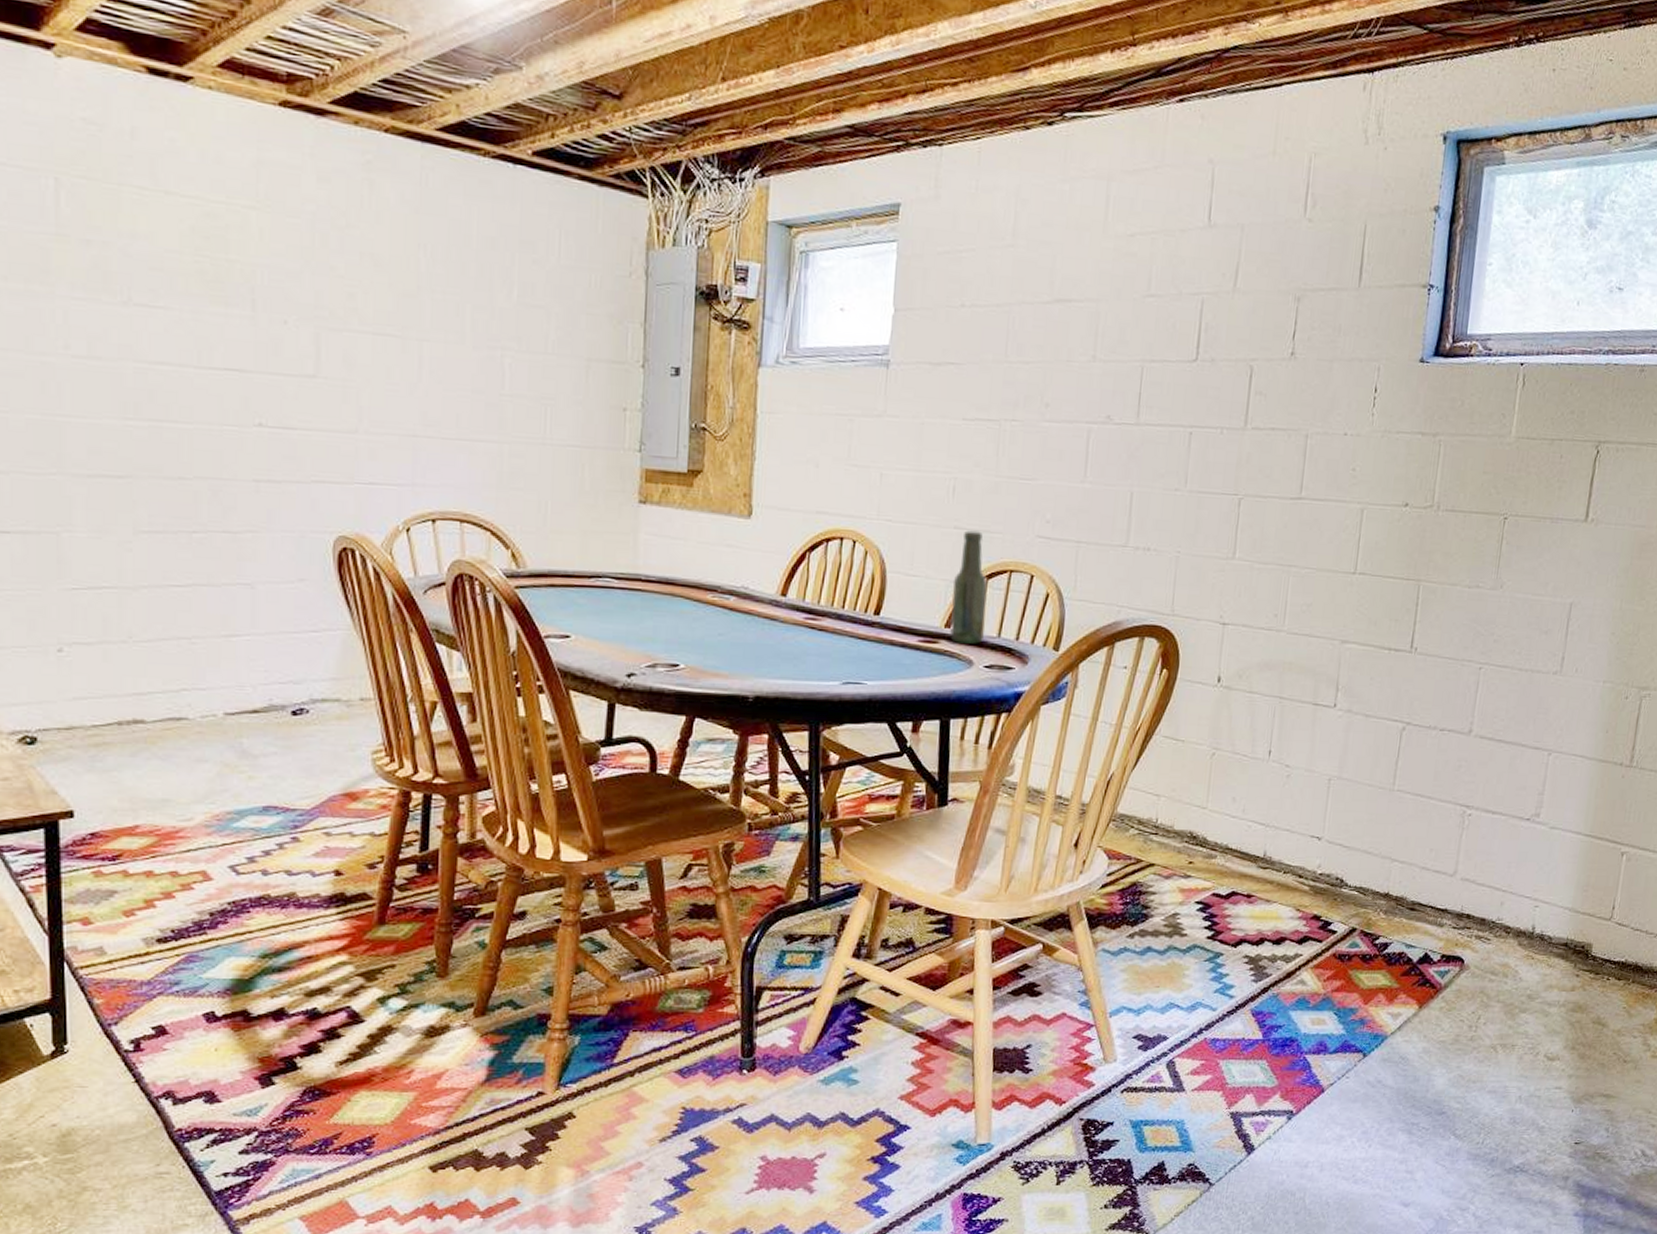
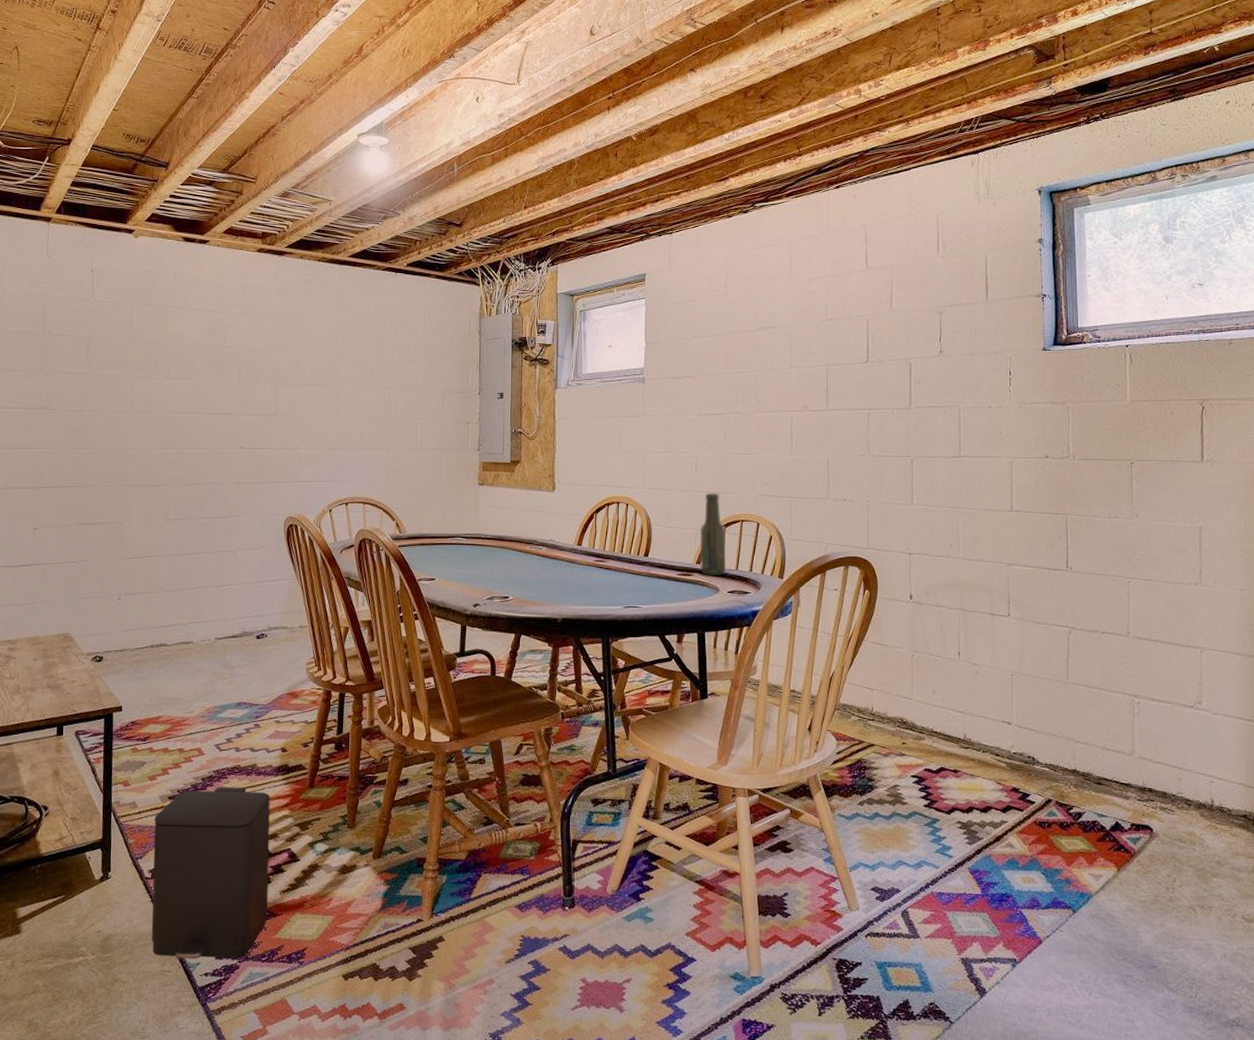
pedal bin: none [135,924,319,1156] -> present [151,786,270,960]

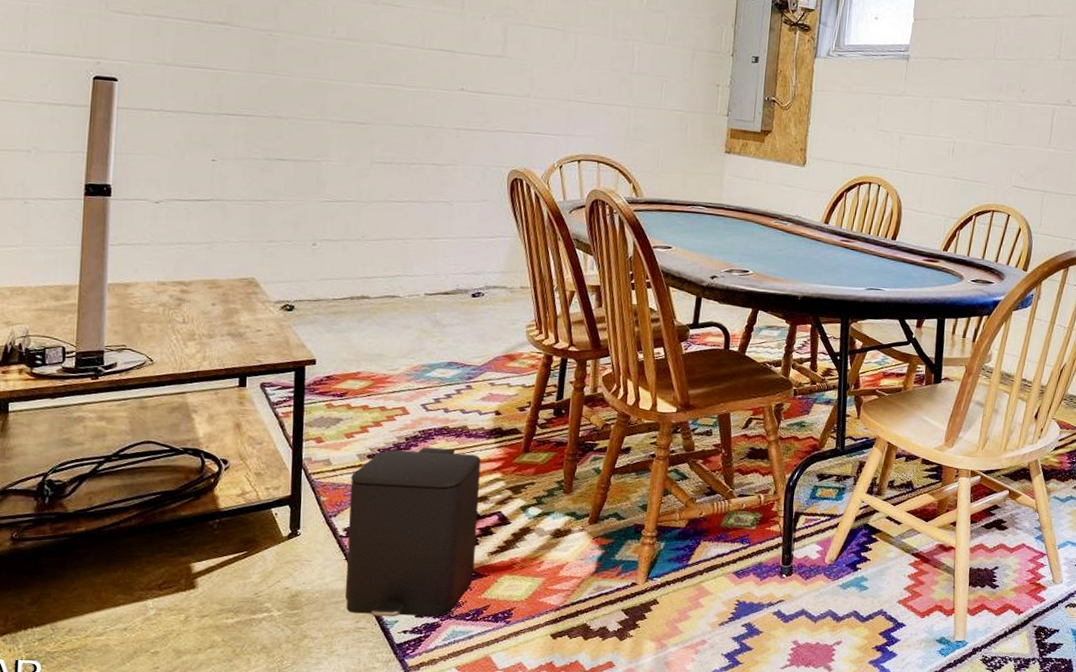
beer bottle: present [699,493,727,576] -> none [947,180,976,264]

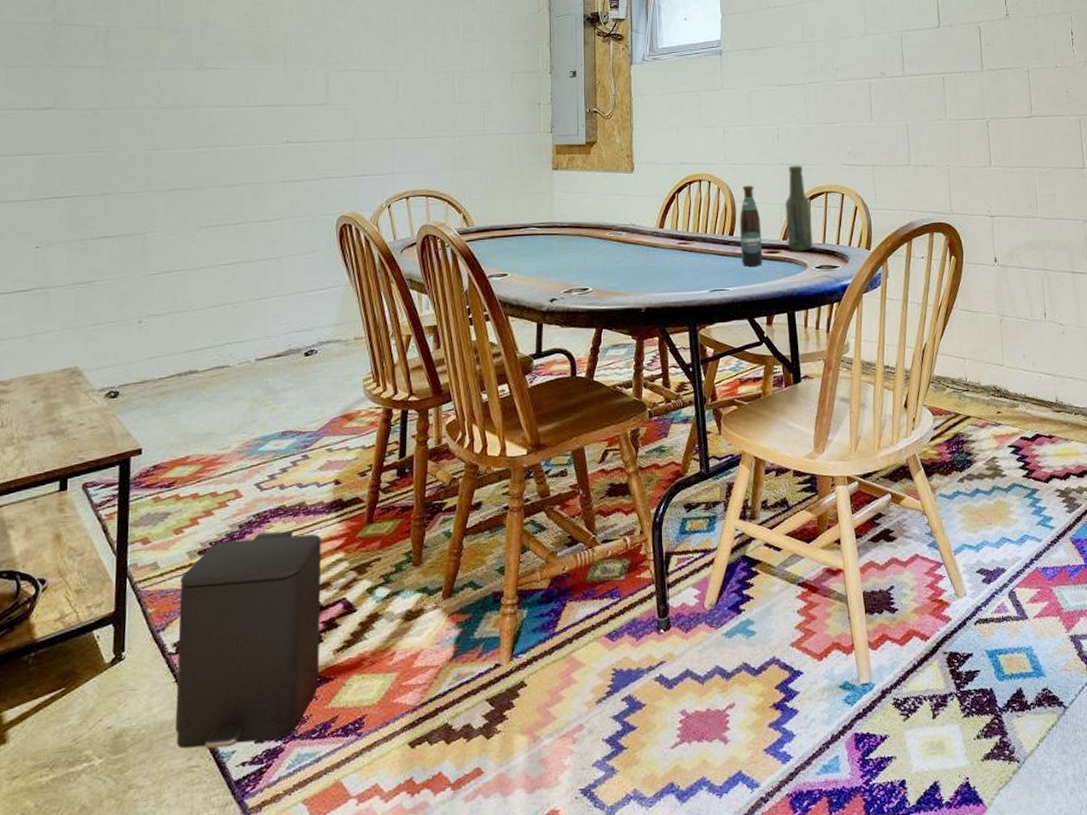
bottle: none [900,194,925,272] -> present [739,185,763,267]
beer bottle: none [947,180,976,264] -> present [785,165,814,252]

